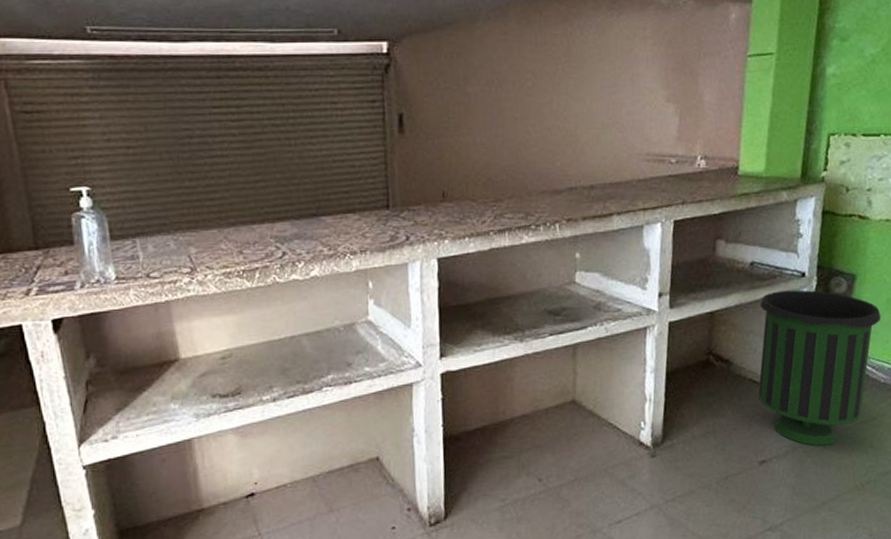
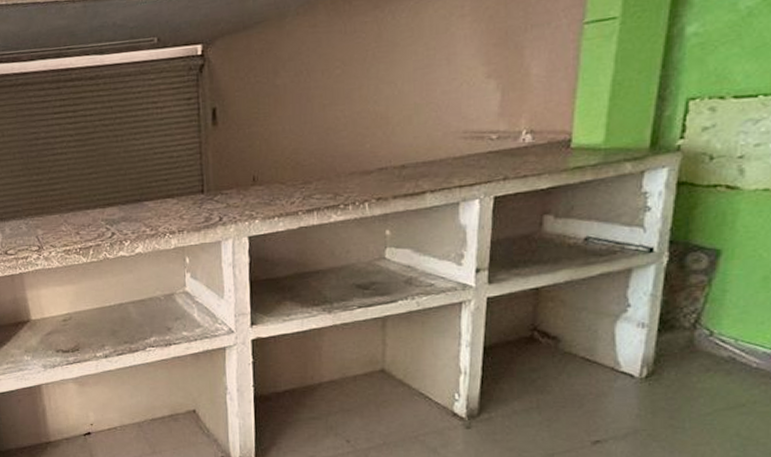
trash can: present [758,290,881,446] -> none [592,266,754,431]

